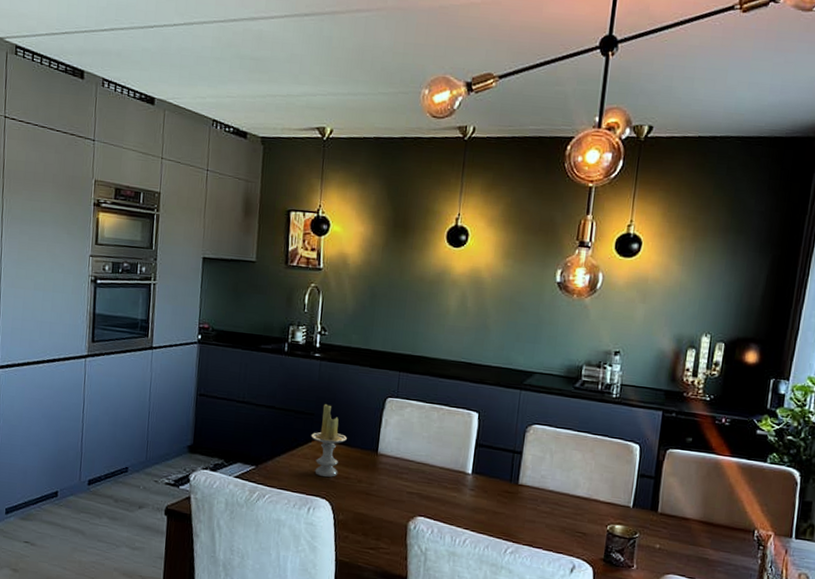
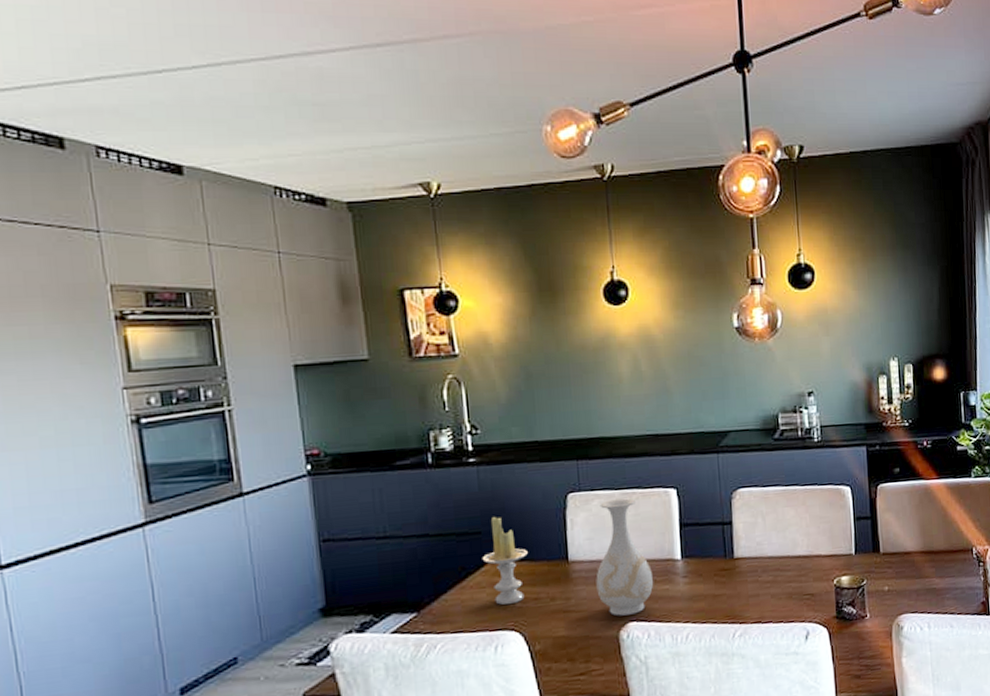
vase: none [396,410,445,511] -> present [596,498,654,616]

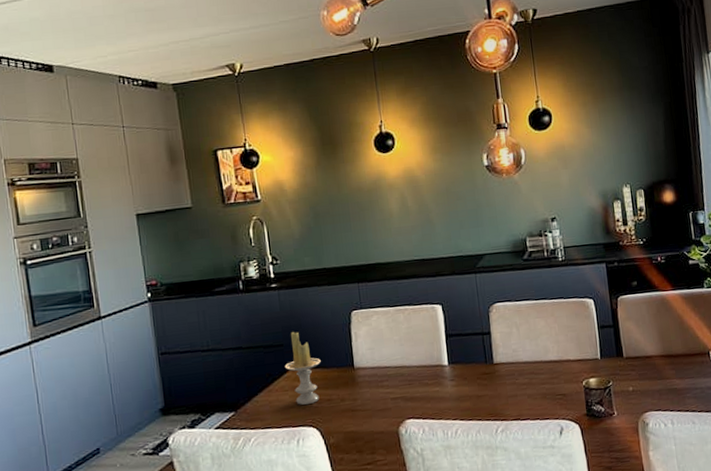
vase: present [596,498,654,616] -> none [377,314,426,414]

